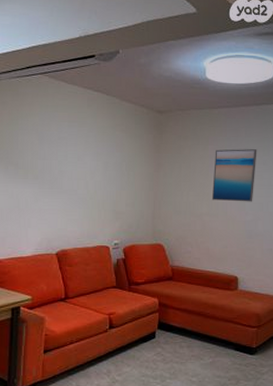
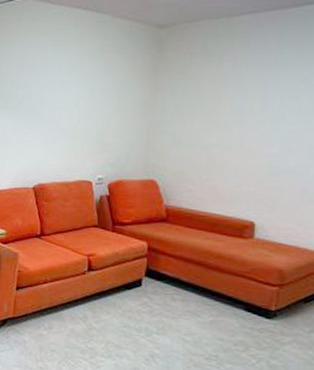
wall art: present [211,149,257,202] -> none [223,63,294,130]

